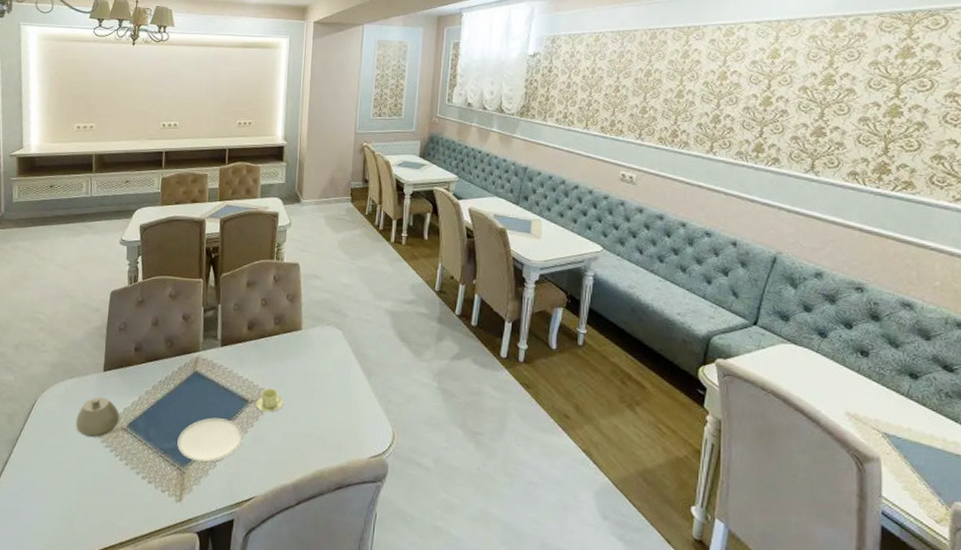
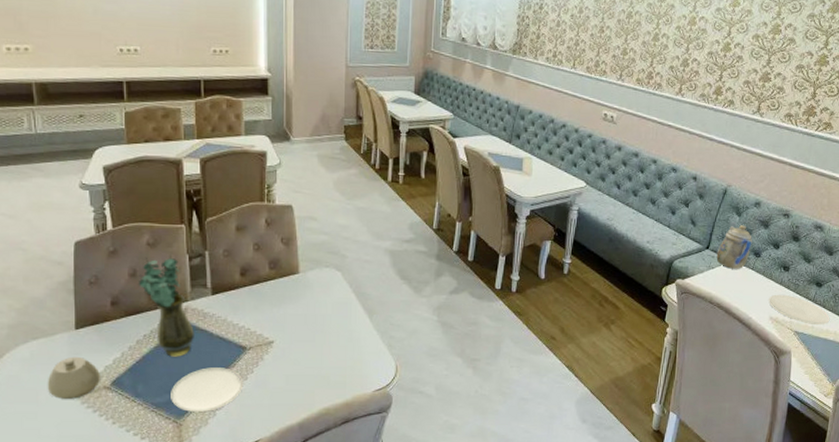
vase: none [158,306,203,405] -> present [138,254,194,357]
cup and saucer: present [256,387,284,413] -> none [255,333,284,357]
teapot: none [767,299,816,351] -> present [716,225,753,269]
plate: none [843,384,935,429] -> present [769,294,830,326]

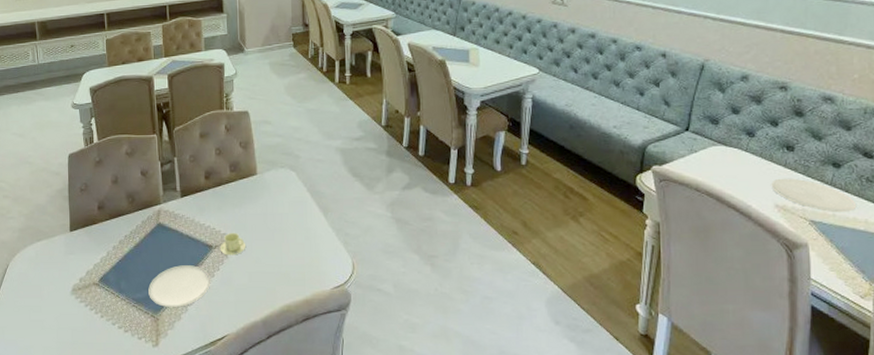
sugar bowl: present [47,356,101,399] -> none [48,256,91,294]
vase: present [138,254,194,357] -> none [119,162,167,256]
cup and saucer: none [255,333,284,357] -> present [220,232,246,255]
teapot: present [716,225,753,269] -> none [699,102,744,152]

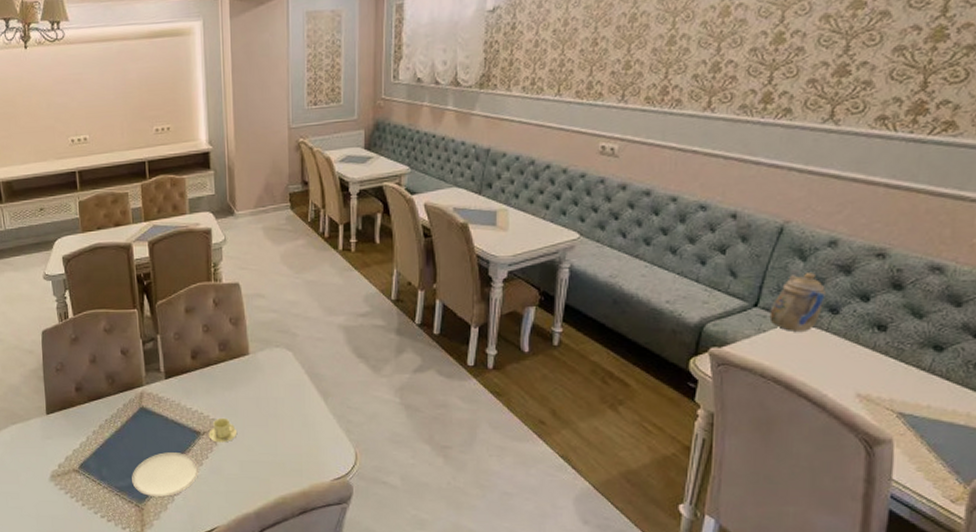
teapot: none [699,102,744,152] -> present [769,273,827,331]
plate: present [771,178,857,213] -> none [854,363,959,405]

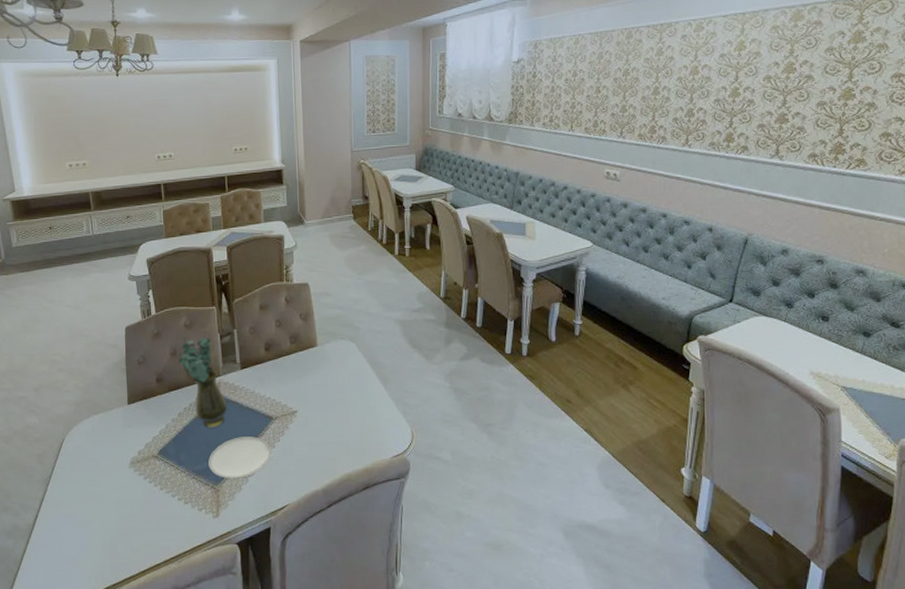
vase: none [97,340,151,441] -> present [178,334,227,427]
cup and saucer: present [208,417,238,443] -> none [280,403,307,426]
teapot: present [769,273,827,331] -> none [742,275,783,322]

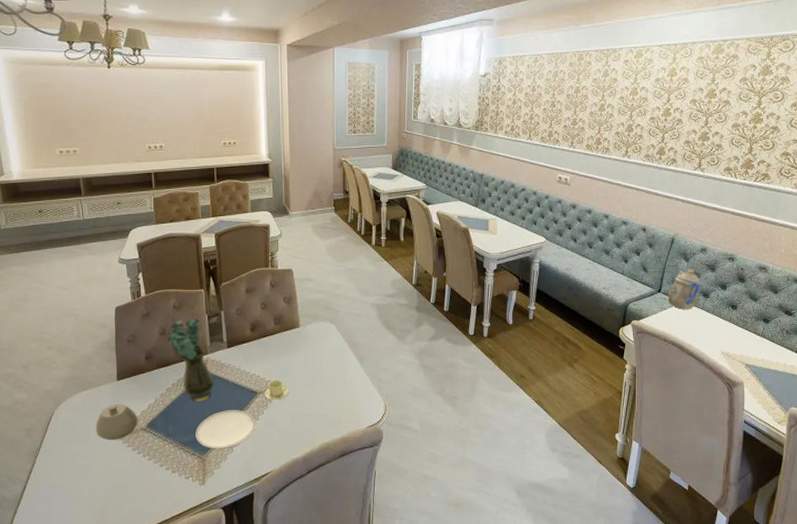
sugar bowl: none [106,428,150,467] -> present [95,403,139,439]
cup and saucer: none [280,403,307,426] -> present [264,379,289,400]
teapot: none [742,275,783,322] -> present [668,270,702,309]

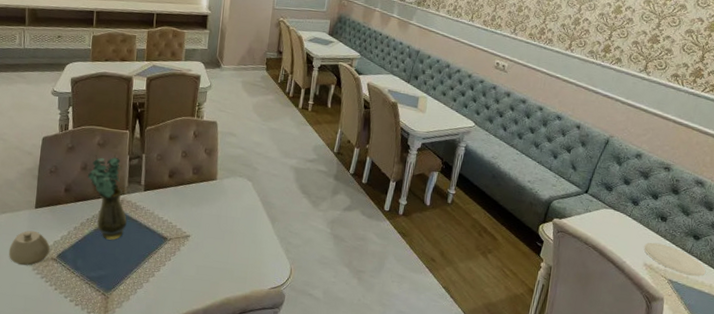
plate: present [195,410,256,449] -> none [102,251,162,289]
cup and saucer: present [264,379,289,400] -> none [174,228,198,249]
teapot: present [668,270,702,309] -> none [594,174,632,215]
plate: none [719,331,779,358] -> present [644,242,706,277]

